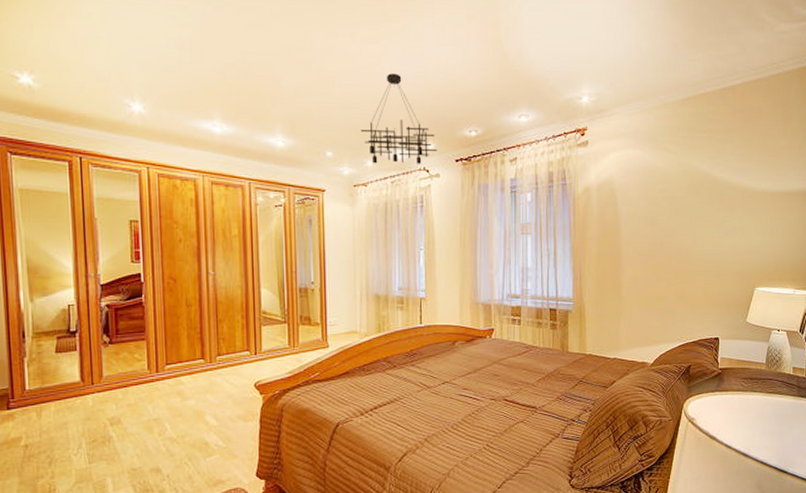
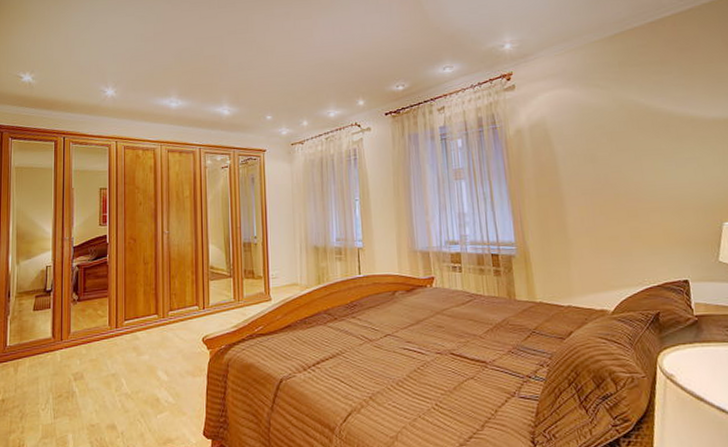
chandelier: present [361,73,438,164] -> none [297,42,368,123]

